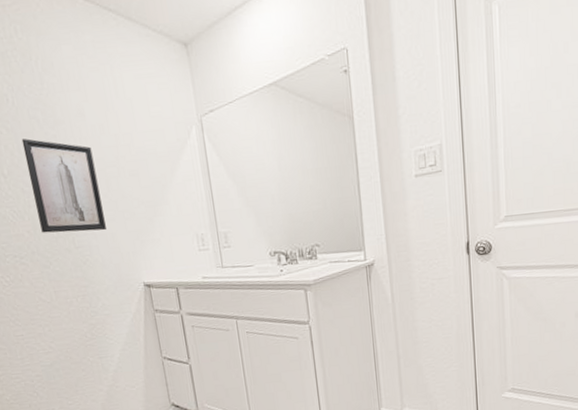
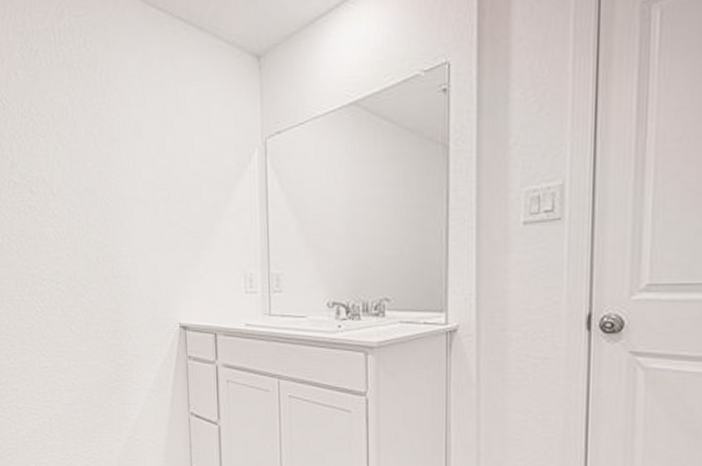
wall art: present [21,138,107,233] -> none [75,155,148,261]

